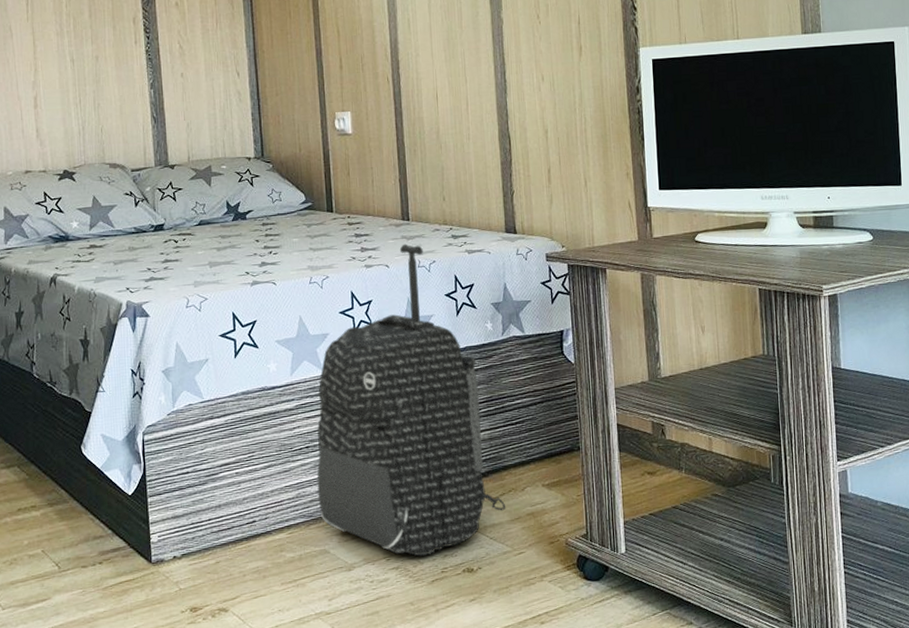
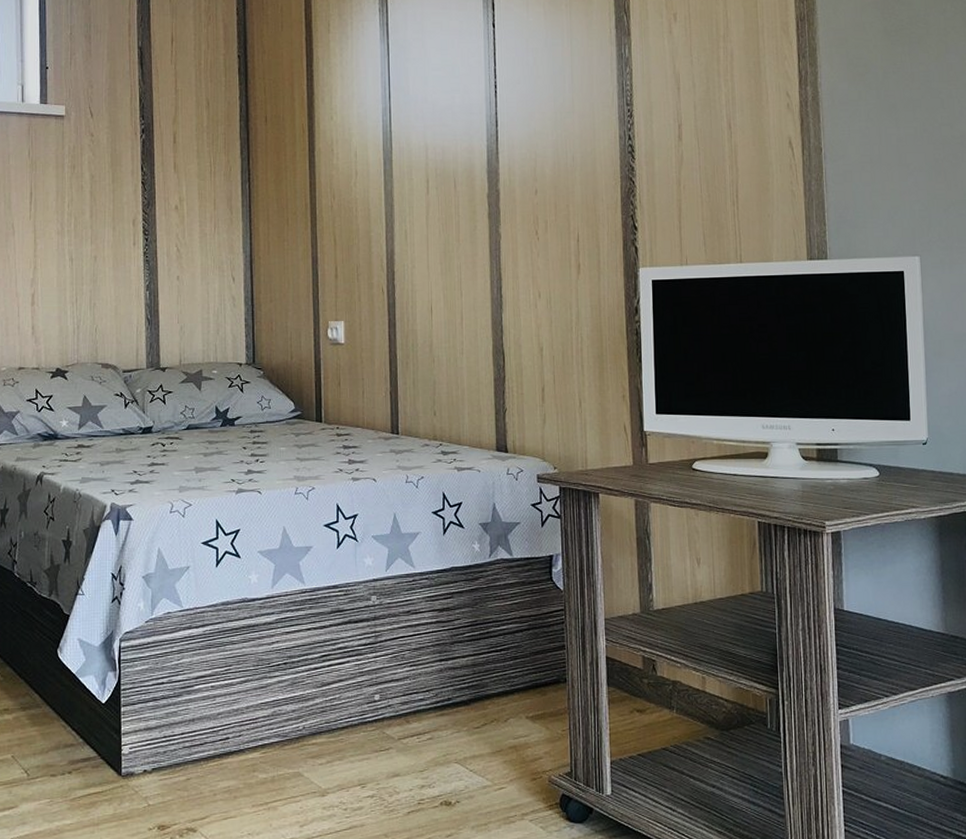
suitcase: present [317,243,506,556] -> none [293,458,488,785]

